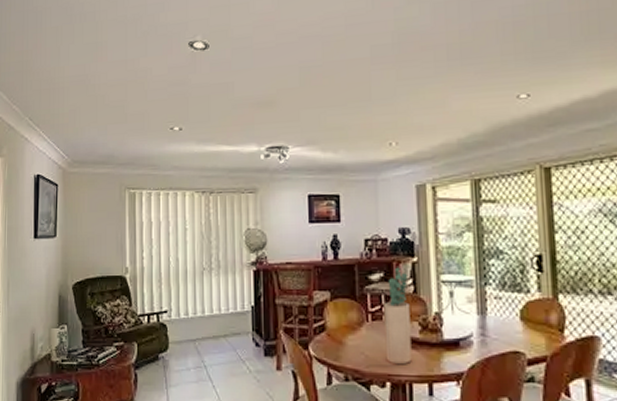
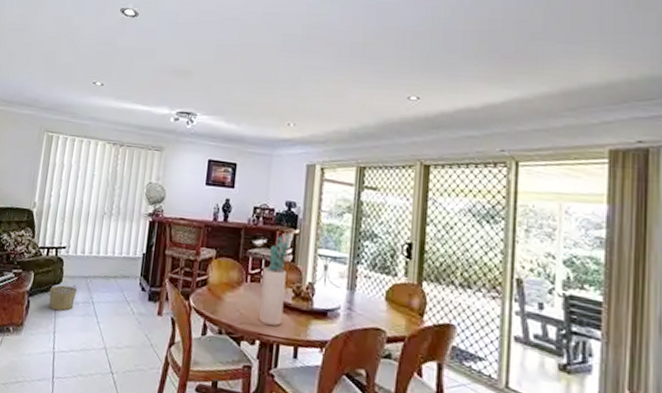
basket: none [157,350,187,381] -> present [49,284,77,311]

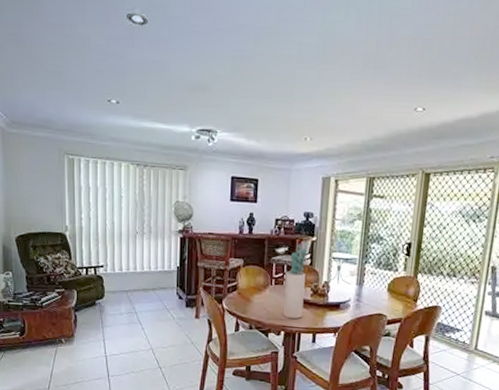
basket: present [49,284,77,311] -> none [94,298,120,322]

